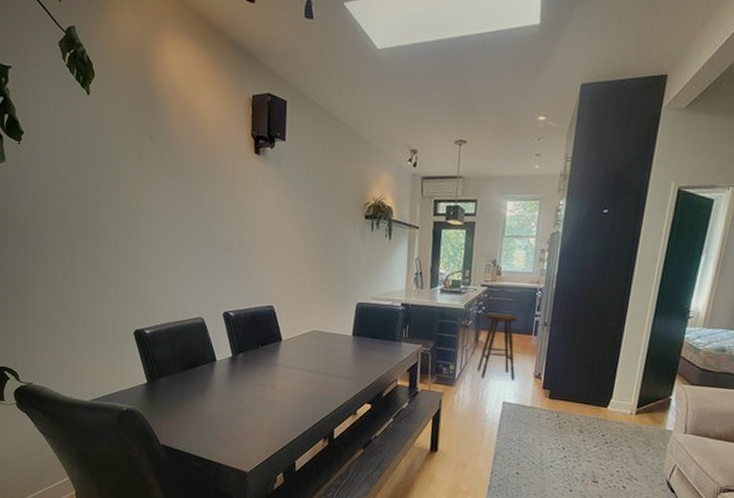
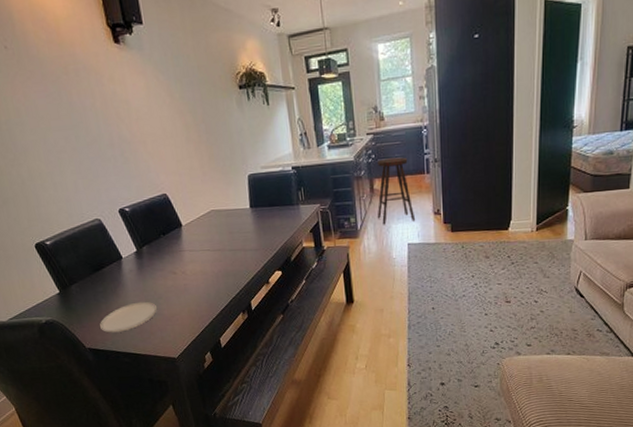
plate: none [179,407,240,435] -> present [100,301,158,333]

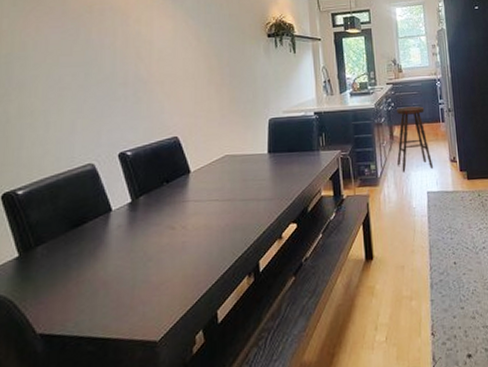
plate: present [100,301,158,333] -> none [63,265,145,311]

